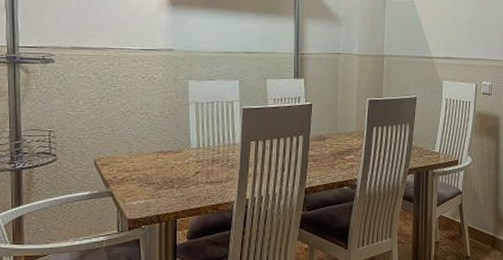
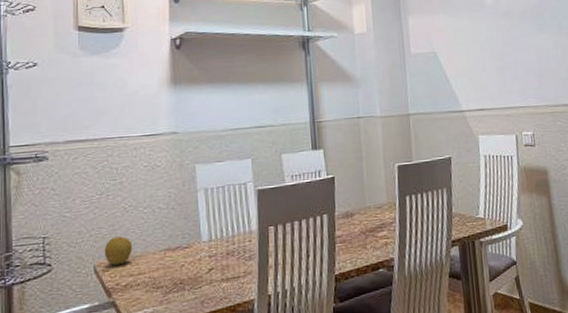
fruit: none [104,137,129,161] -> present [105,236,133,266]

